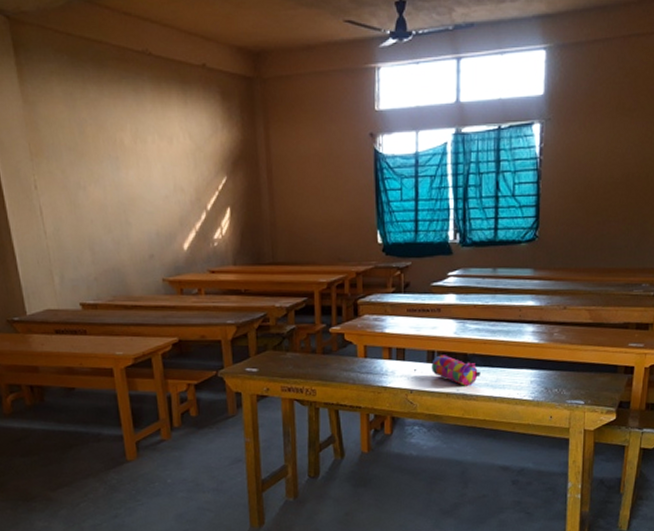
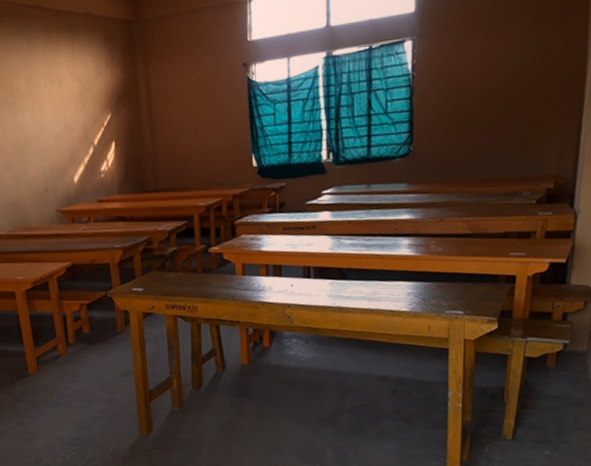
pencil case: present [432,355,481,386] -> none [308,270,357,300]

